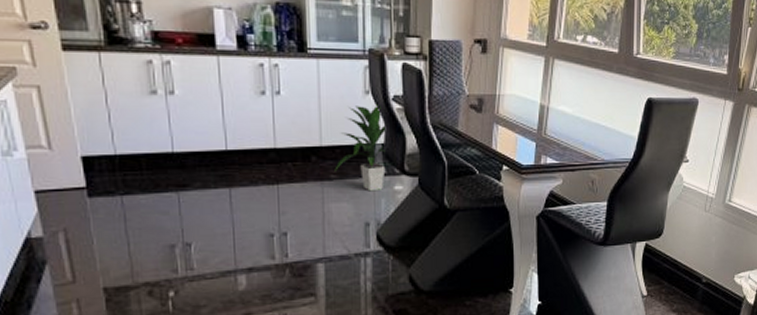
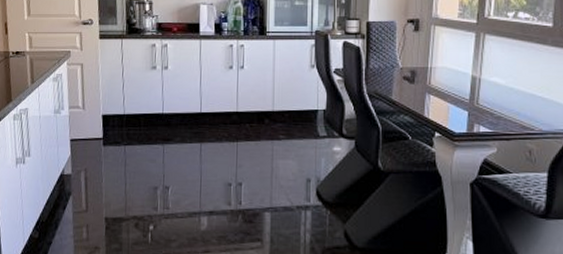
indoor plant: present [334,104,386,192] -> none [283,76,327,151]

